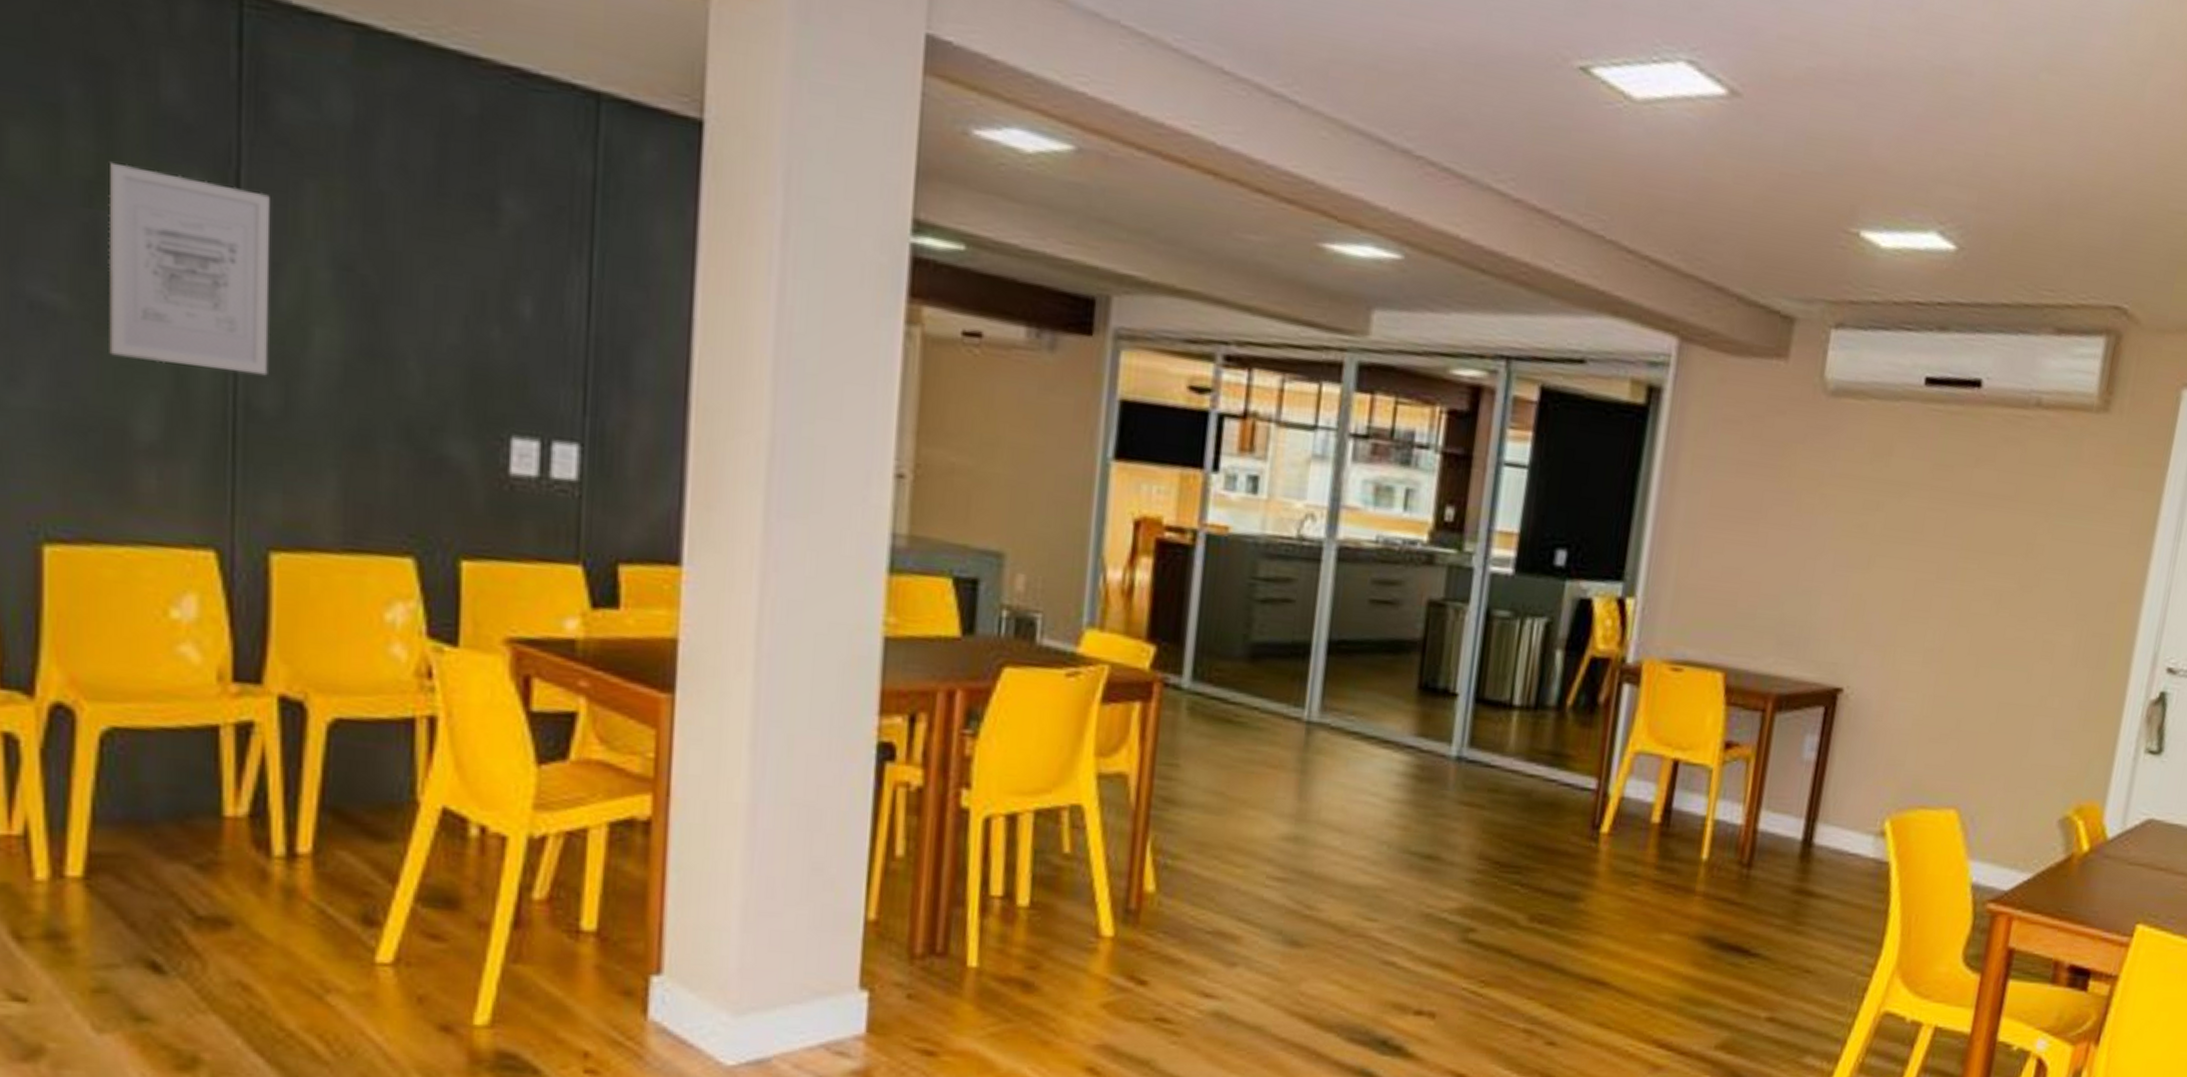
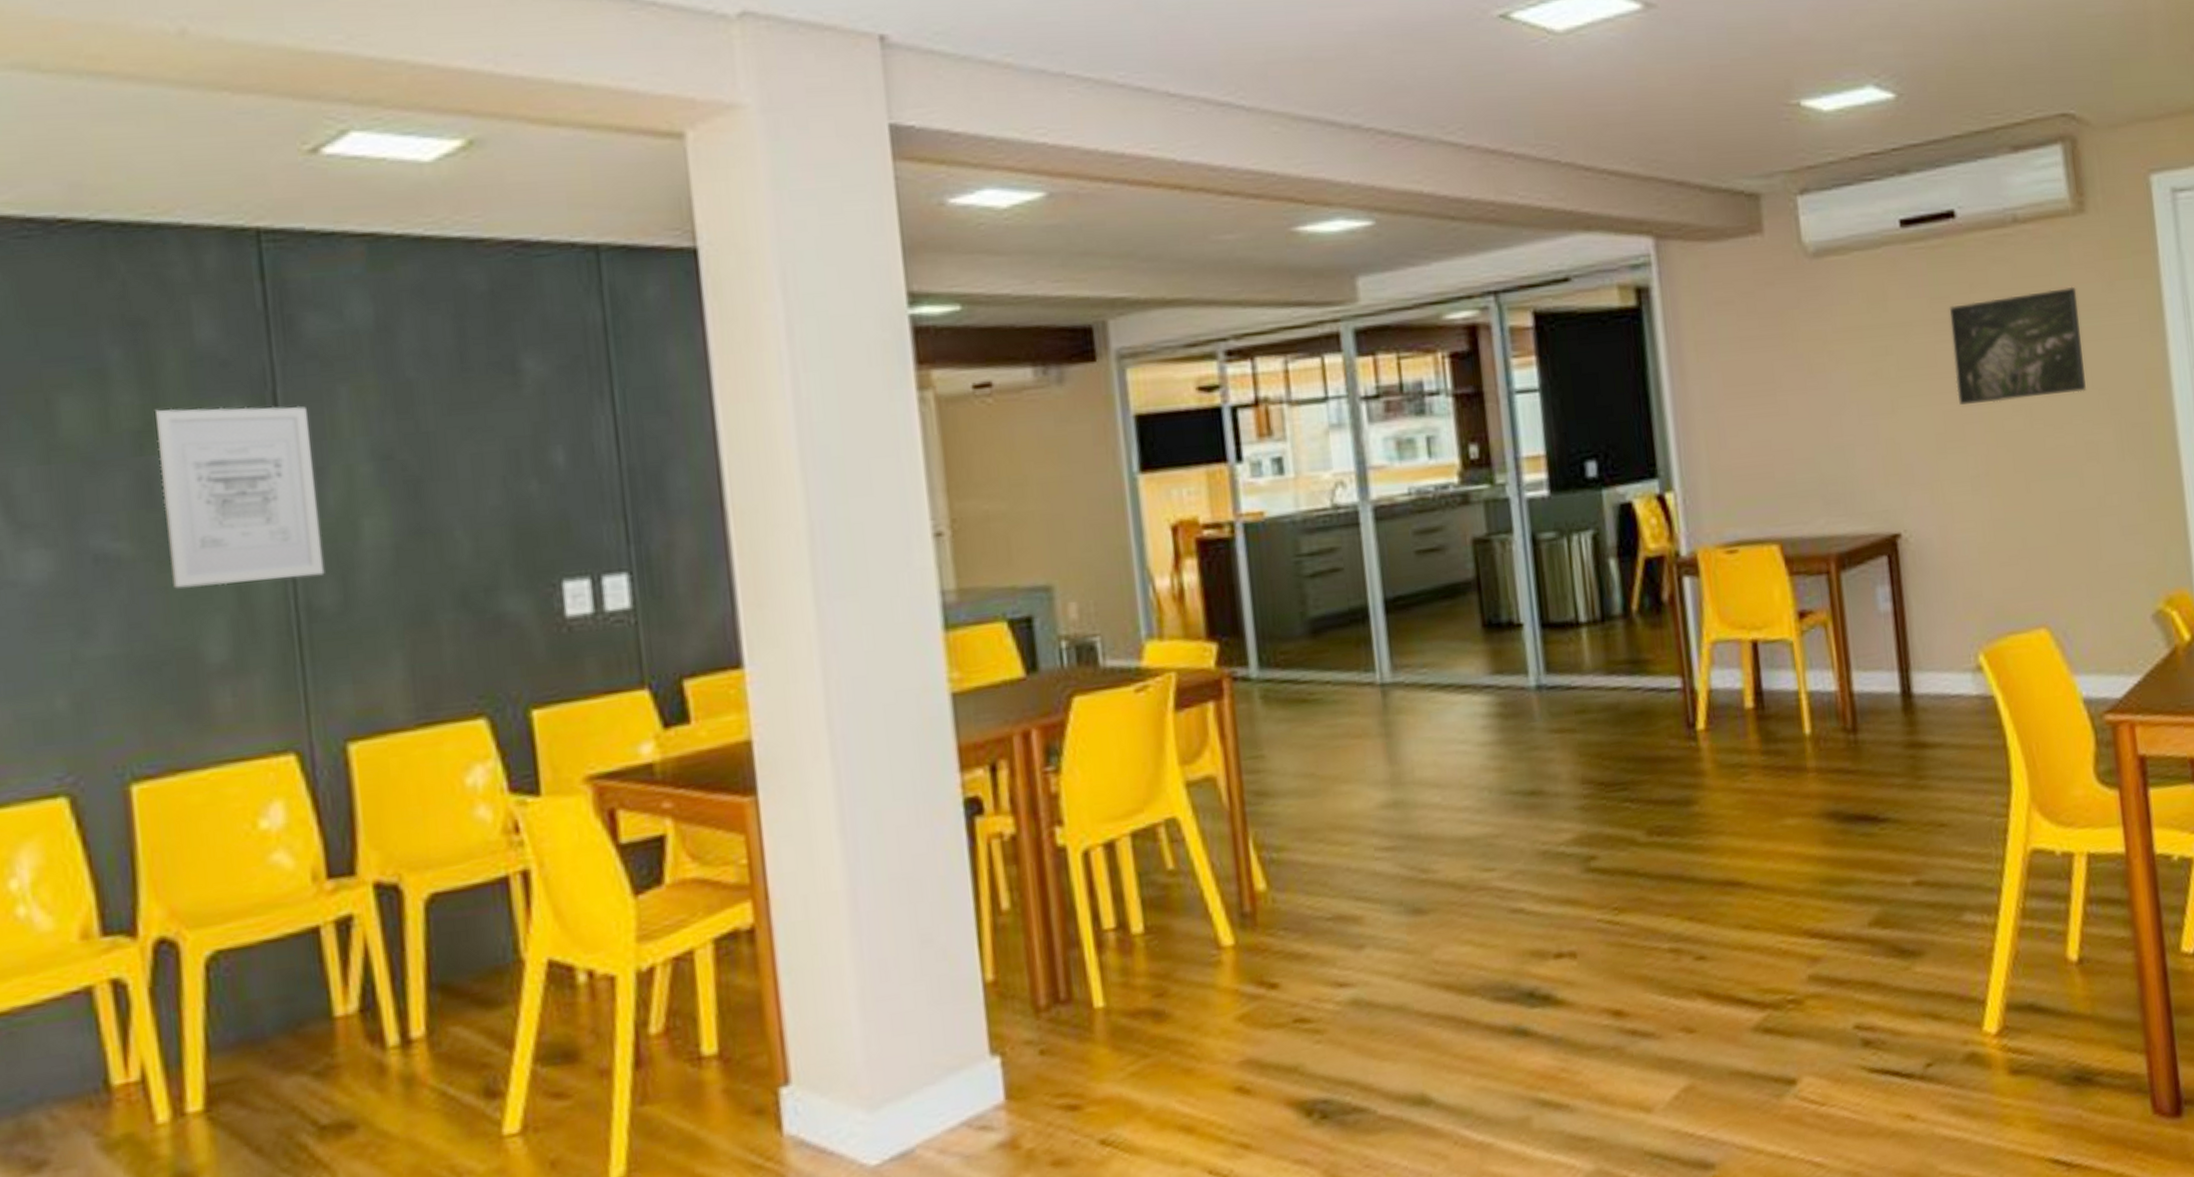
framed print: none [1934,475,2078,591] -> present [1949,286,2086,405]

